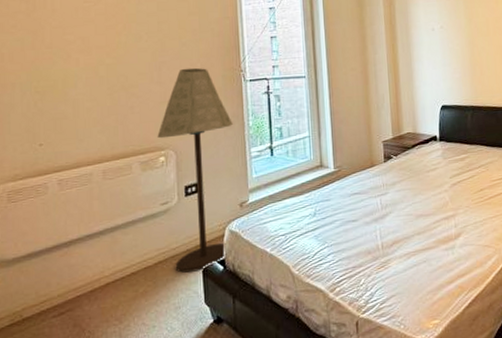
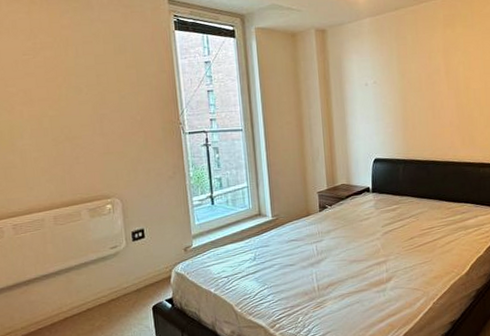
floor lamp: present [157,67,234,273] -> none [103,120,175,310]

